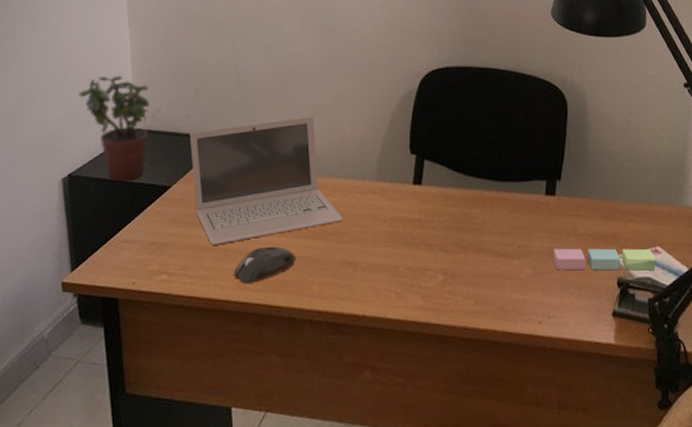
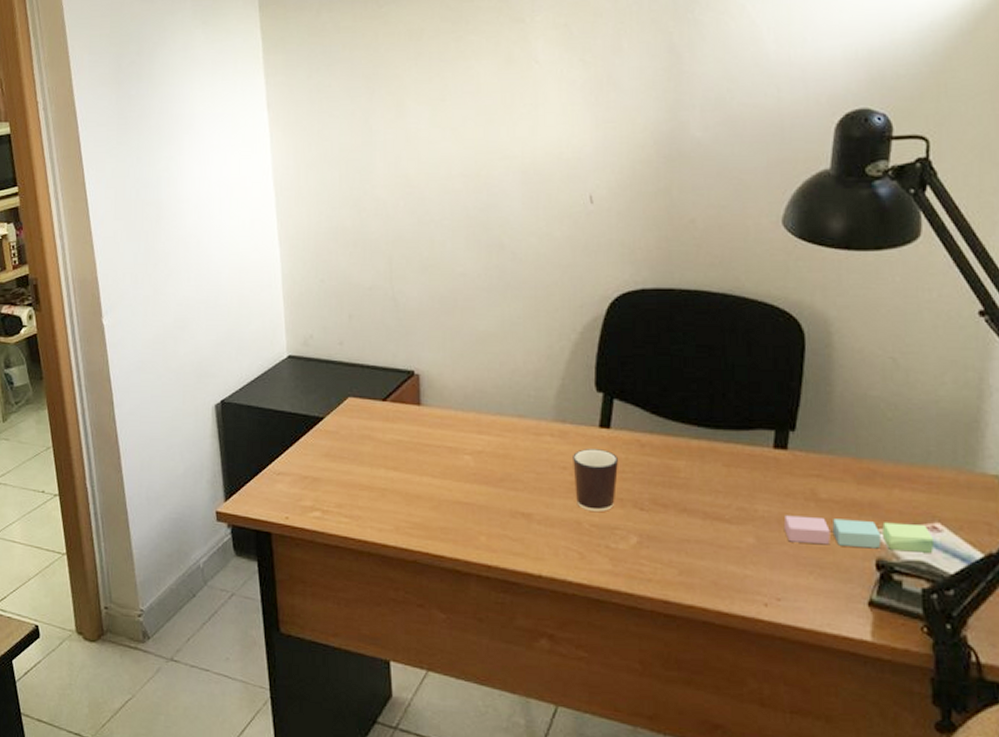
potted plant: present [79,76,150,182] -> none [230,298,301,411]
laptop: present [189,115,343,245] -> none [343,344,515,484]
mouse: present [233,246,297,285] -> none [390,488,461,529]
mug: none [391,203,428,257] -> present [573,449,618,513]

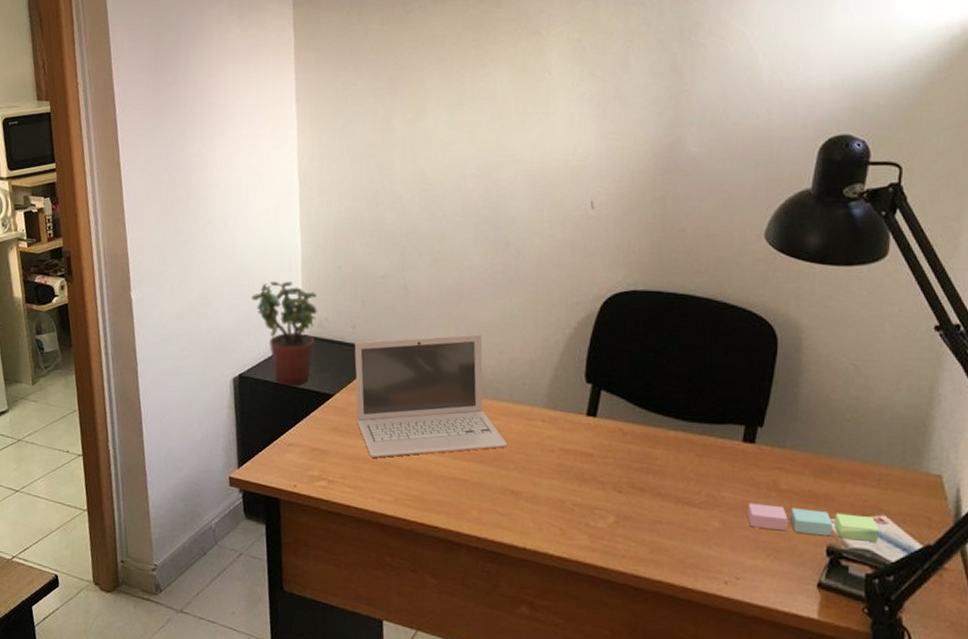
potted plant: none [230,298,301,411] -> present [251,280,317,386]
laptop: none [343,344,515,484] -> present [354,333,508,458]
mug: present [573,449,618,513] -> none [560,434,602,494]

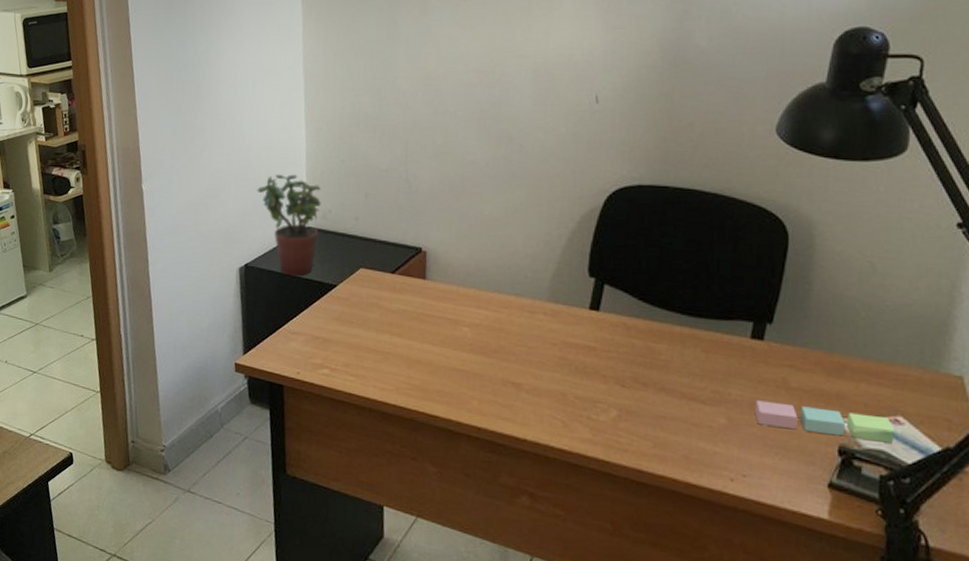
laptop: present [354,333,508,458] -> none [357,226,509,348]

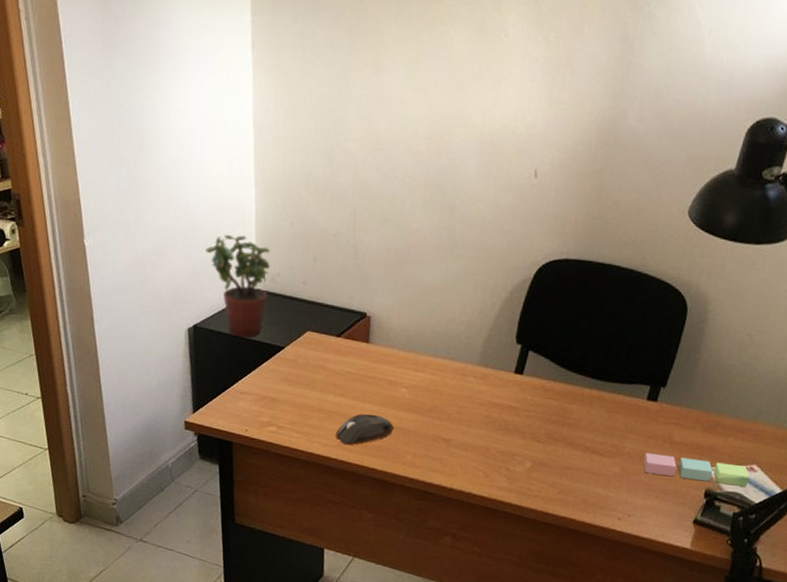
mouse: none [392,355,457,390] -> present [335,413,395,446]

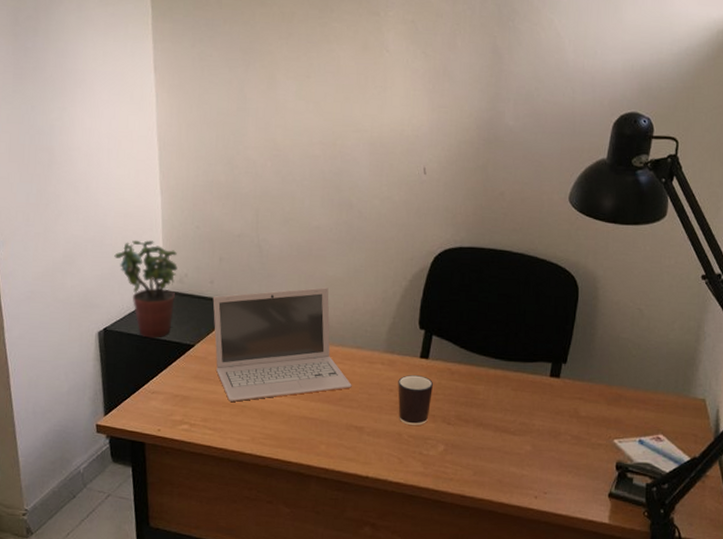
laptop: none [304,294,443,407] -> present [212,286,352,402]
mouse: present [335,413,395,446] -> none [248,406,307,439]
mug: none [487,390,526,442] -> present [397,375,433,426]
sticky notes: present [643,452,750,487] -> none [553,428,658,457]

